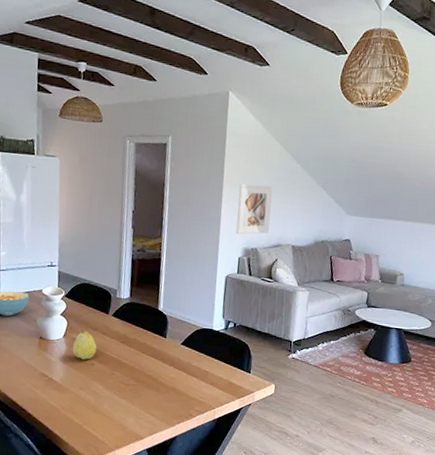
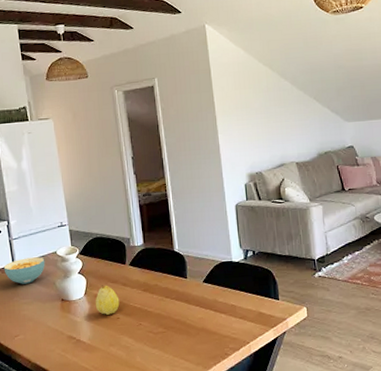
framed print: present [236,183,273,235] -> none [232,107,270,162]

